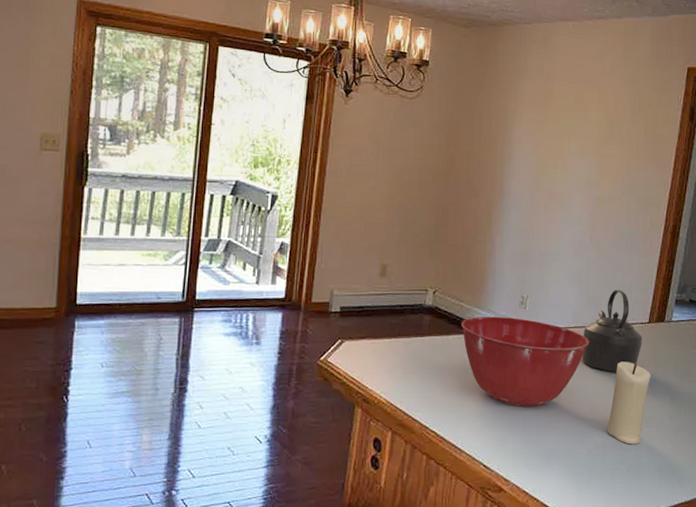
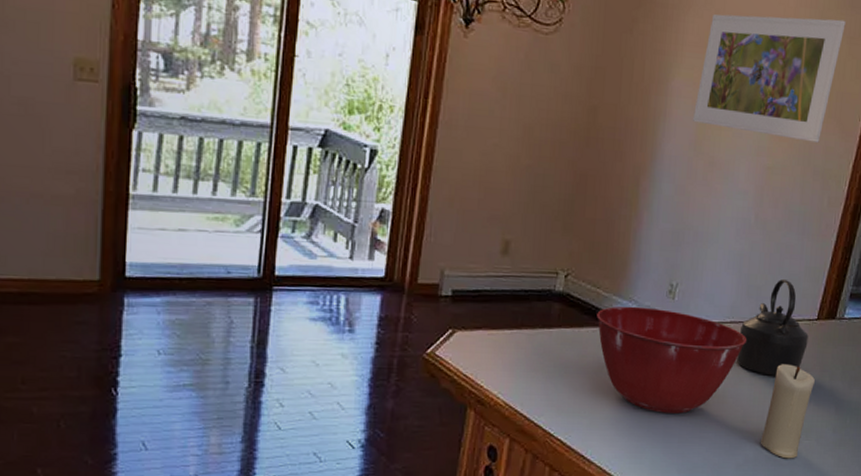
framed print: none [533,76,654,176] -> present [693,14,846,143]

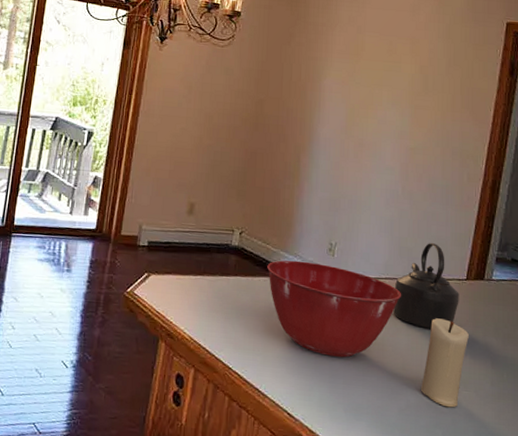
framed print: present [693,14,846,143] -> none [343,29,471,128]

